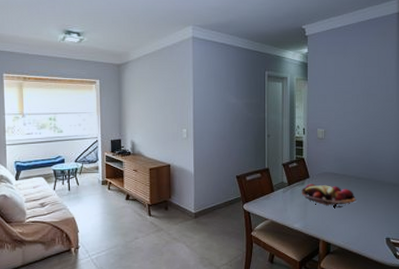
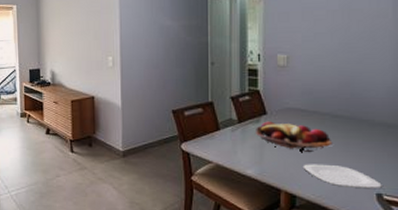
plate: none [335,217,390,234] -> present [302,164,382,188]

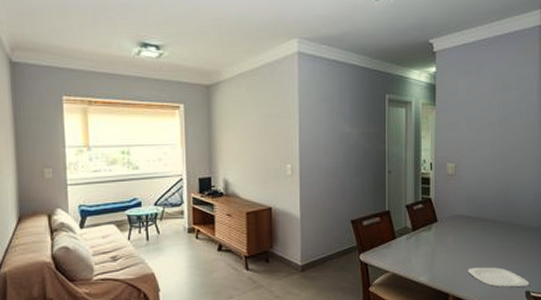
fruit basket: present [256,121,333,153] -> none [428,228,492,258]

